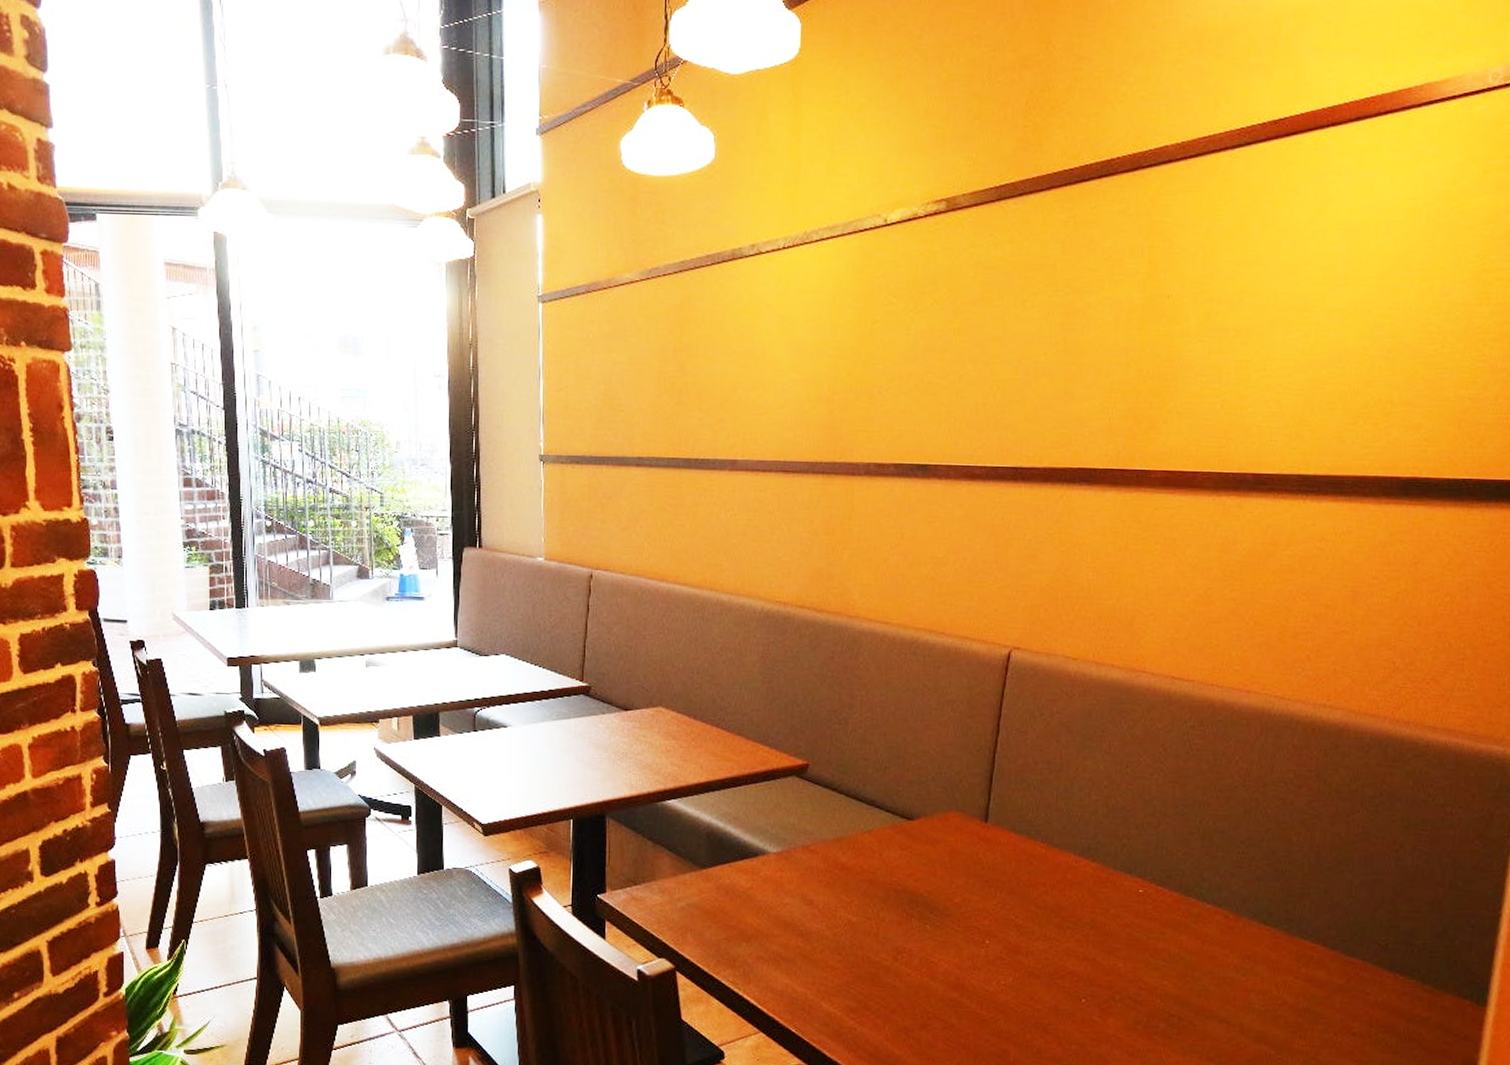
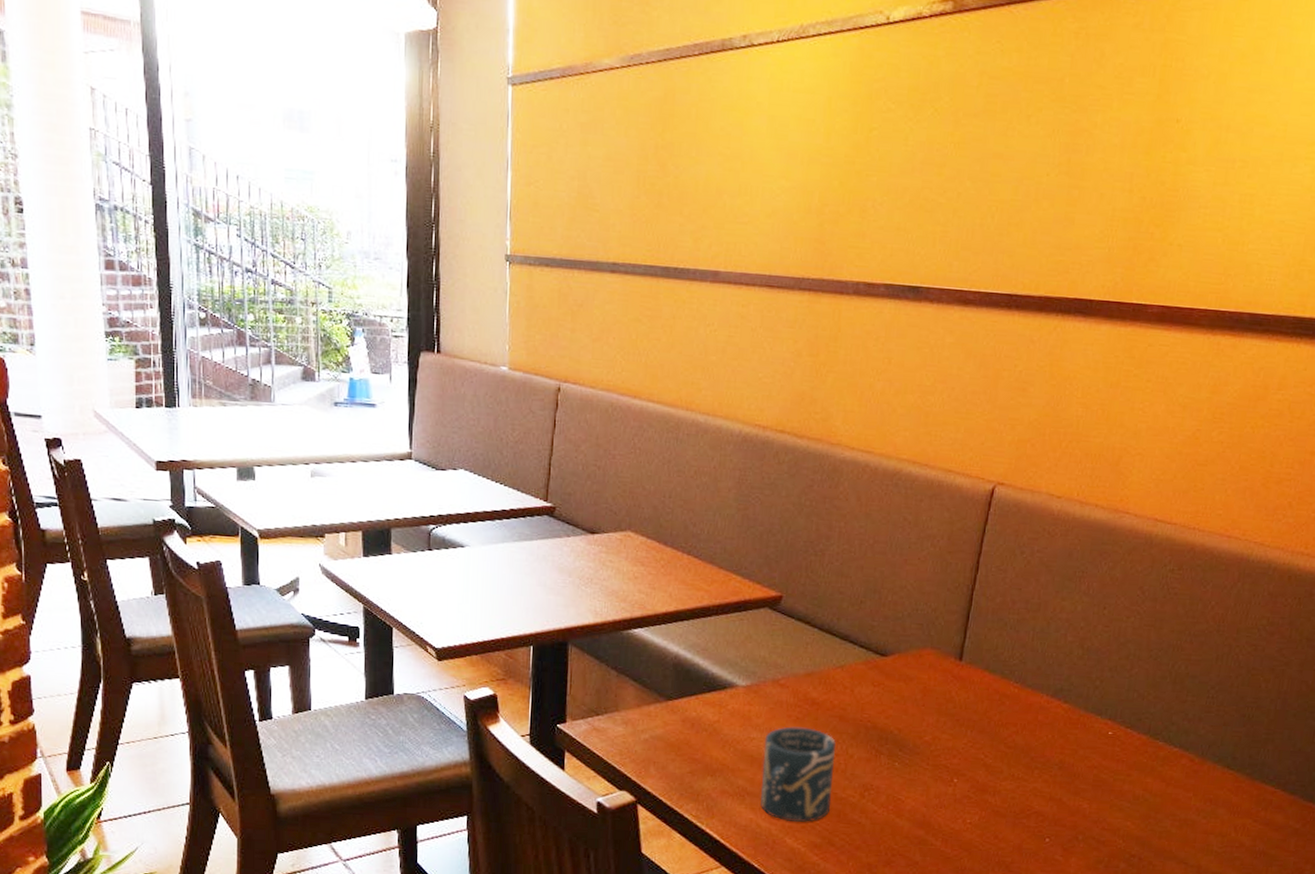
cup: none [796,891,867,987] -> present [760,726,836,822]

